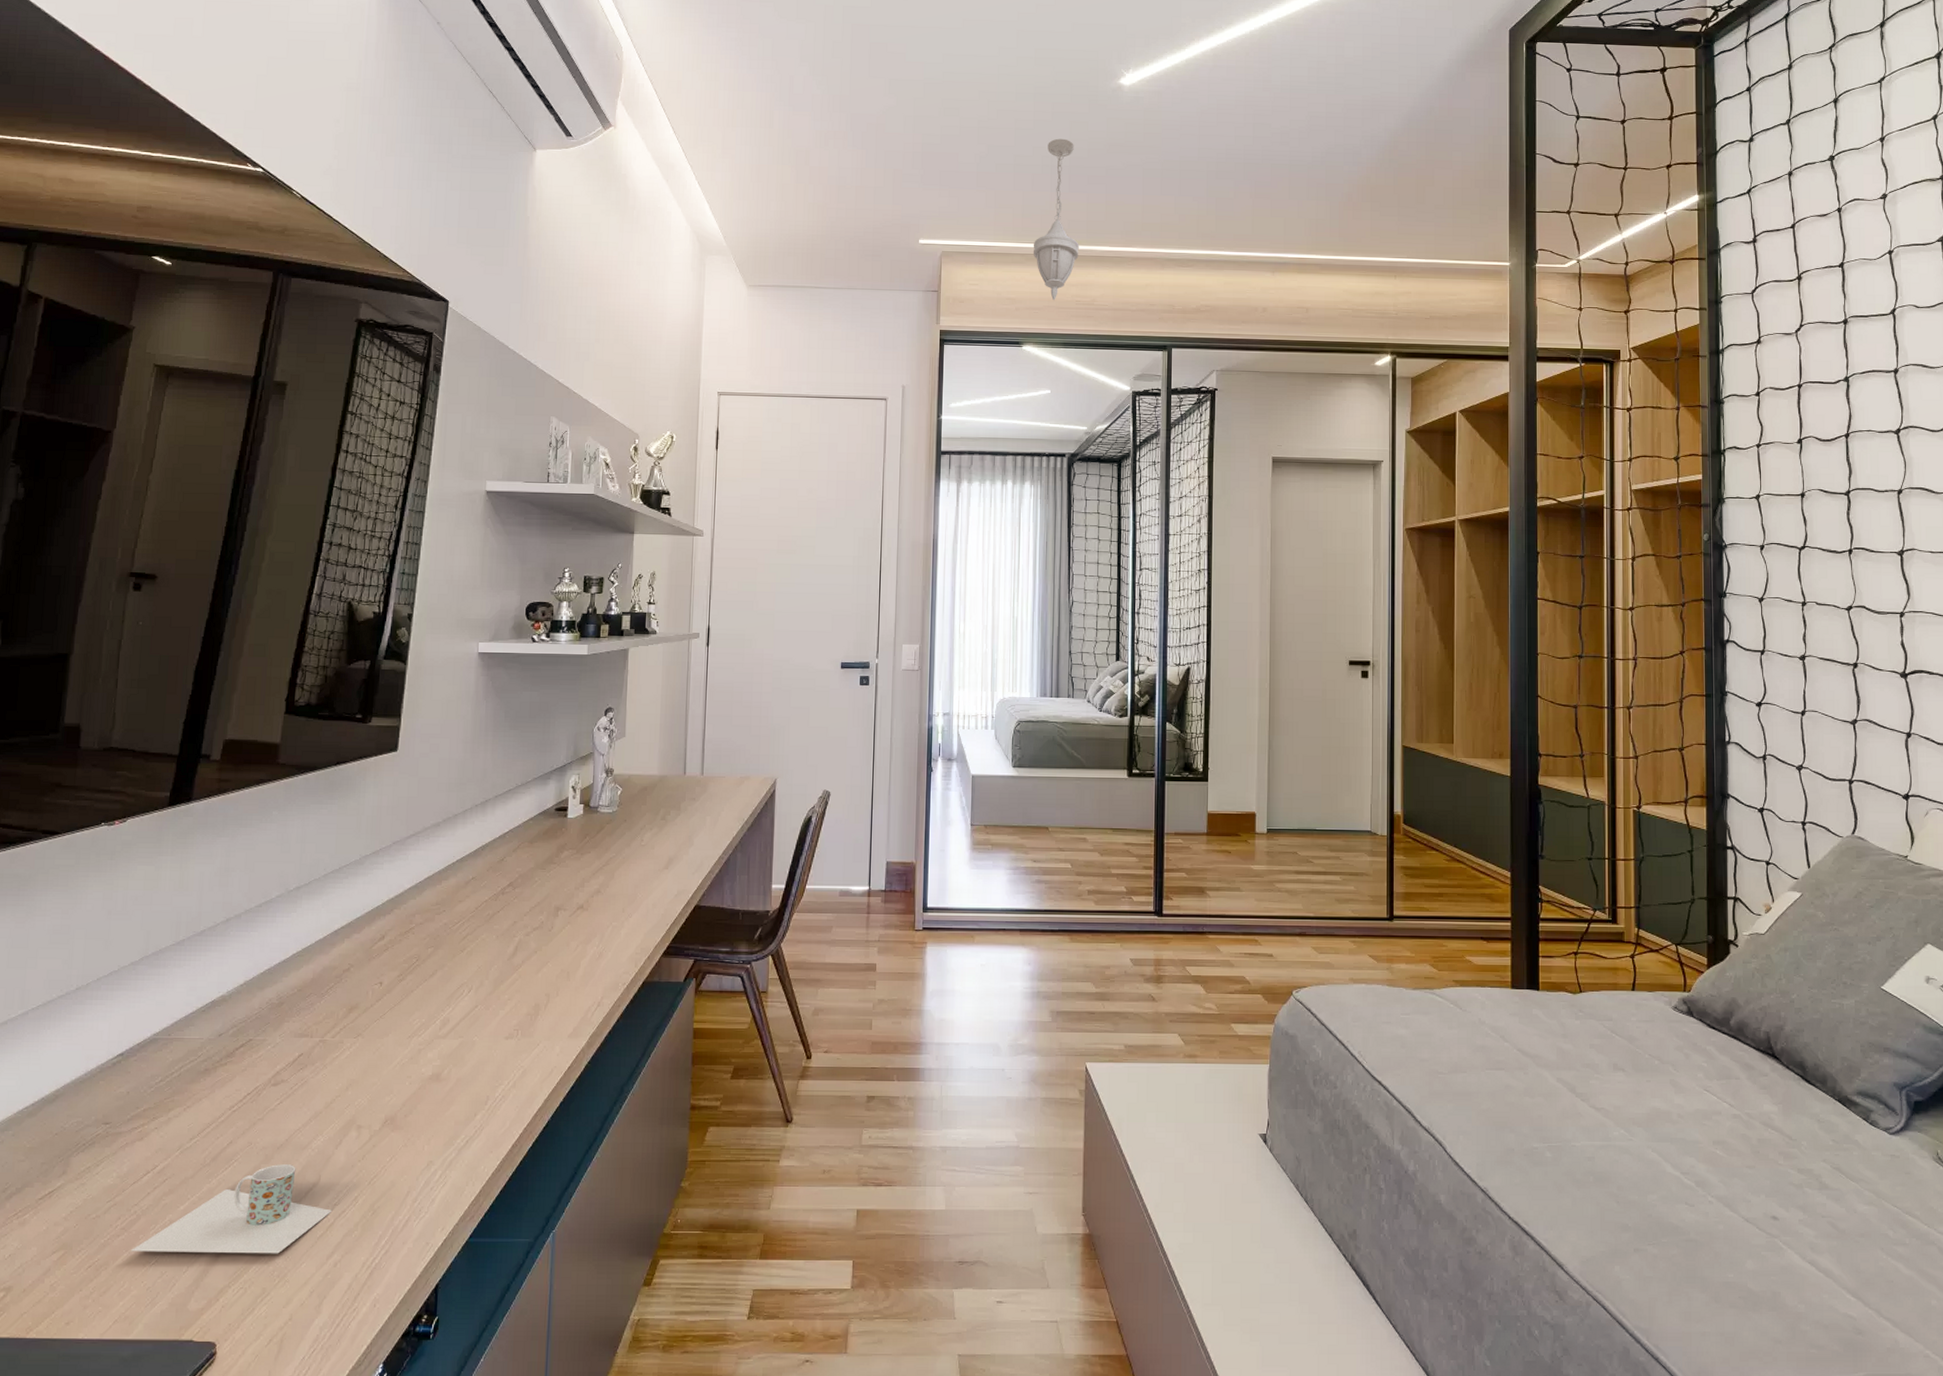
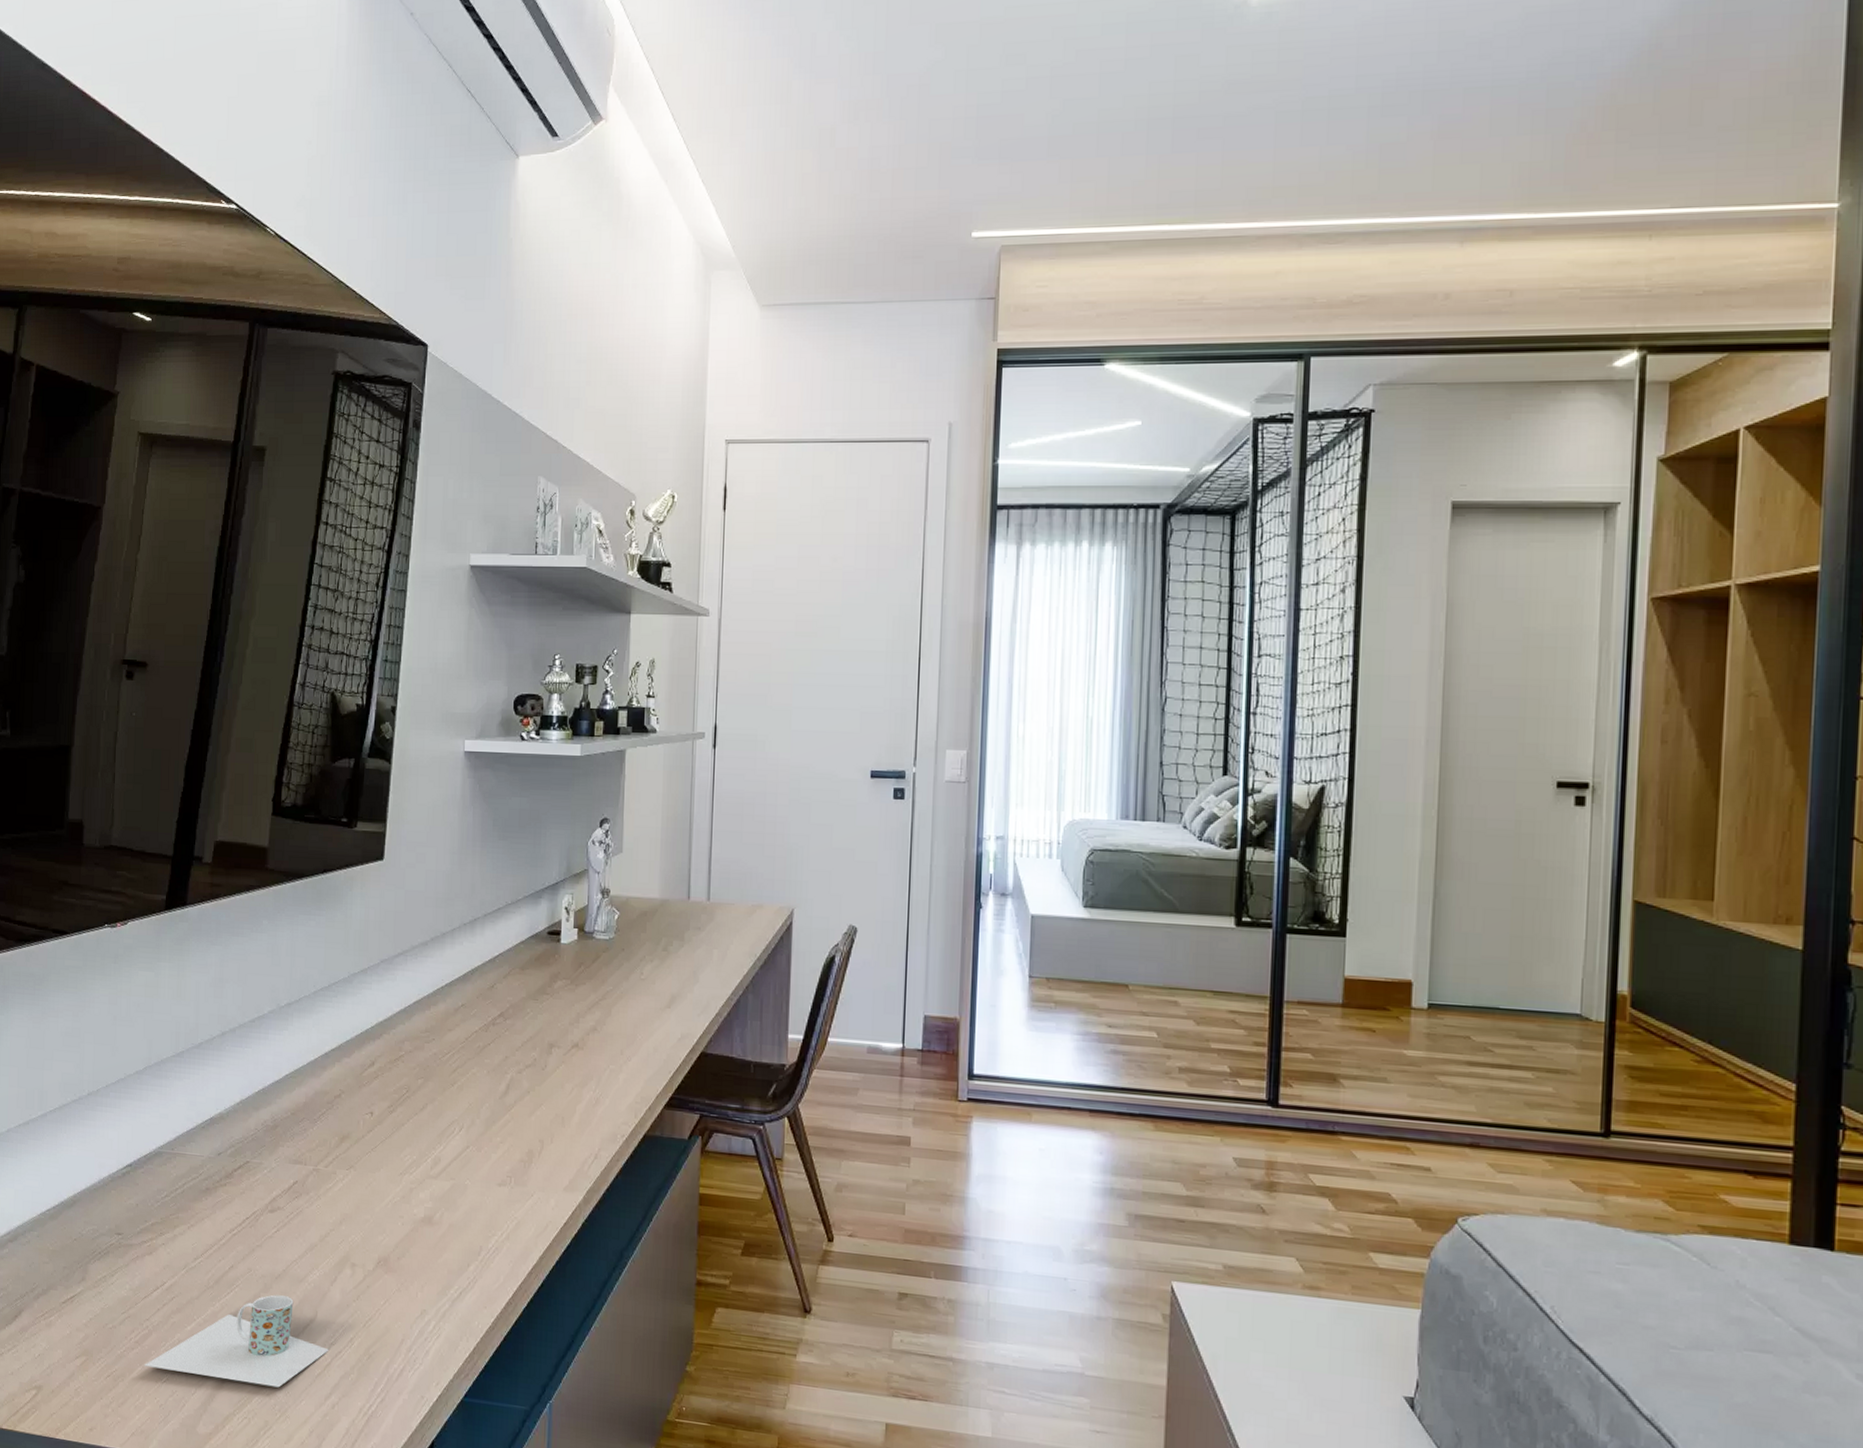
pendant light: present [1033,138,1079,301] -> none [1120,80,1184,302]

